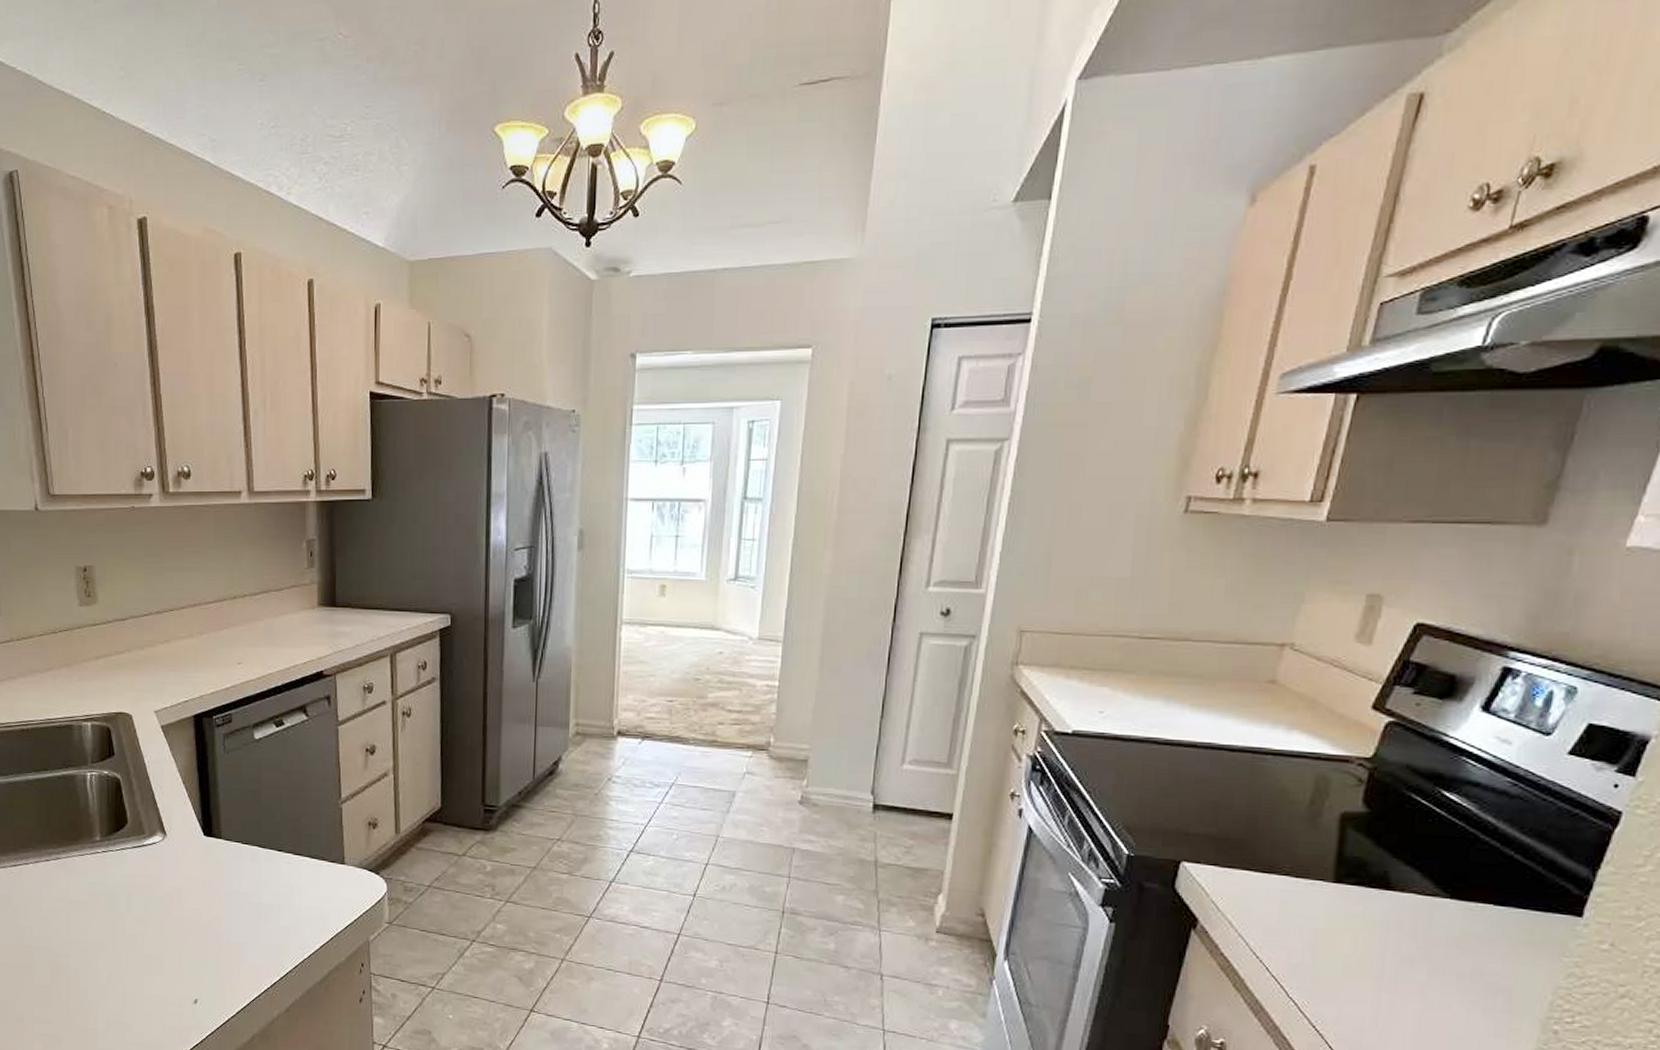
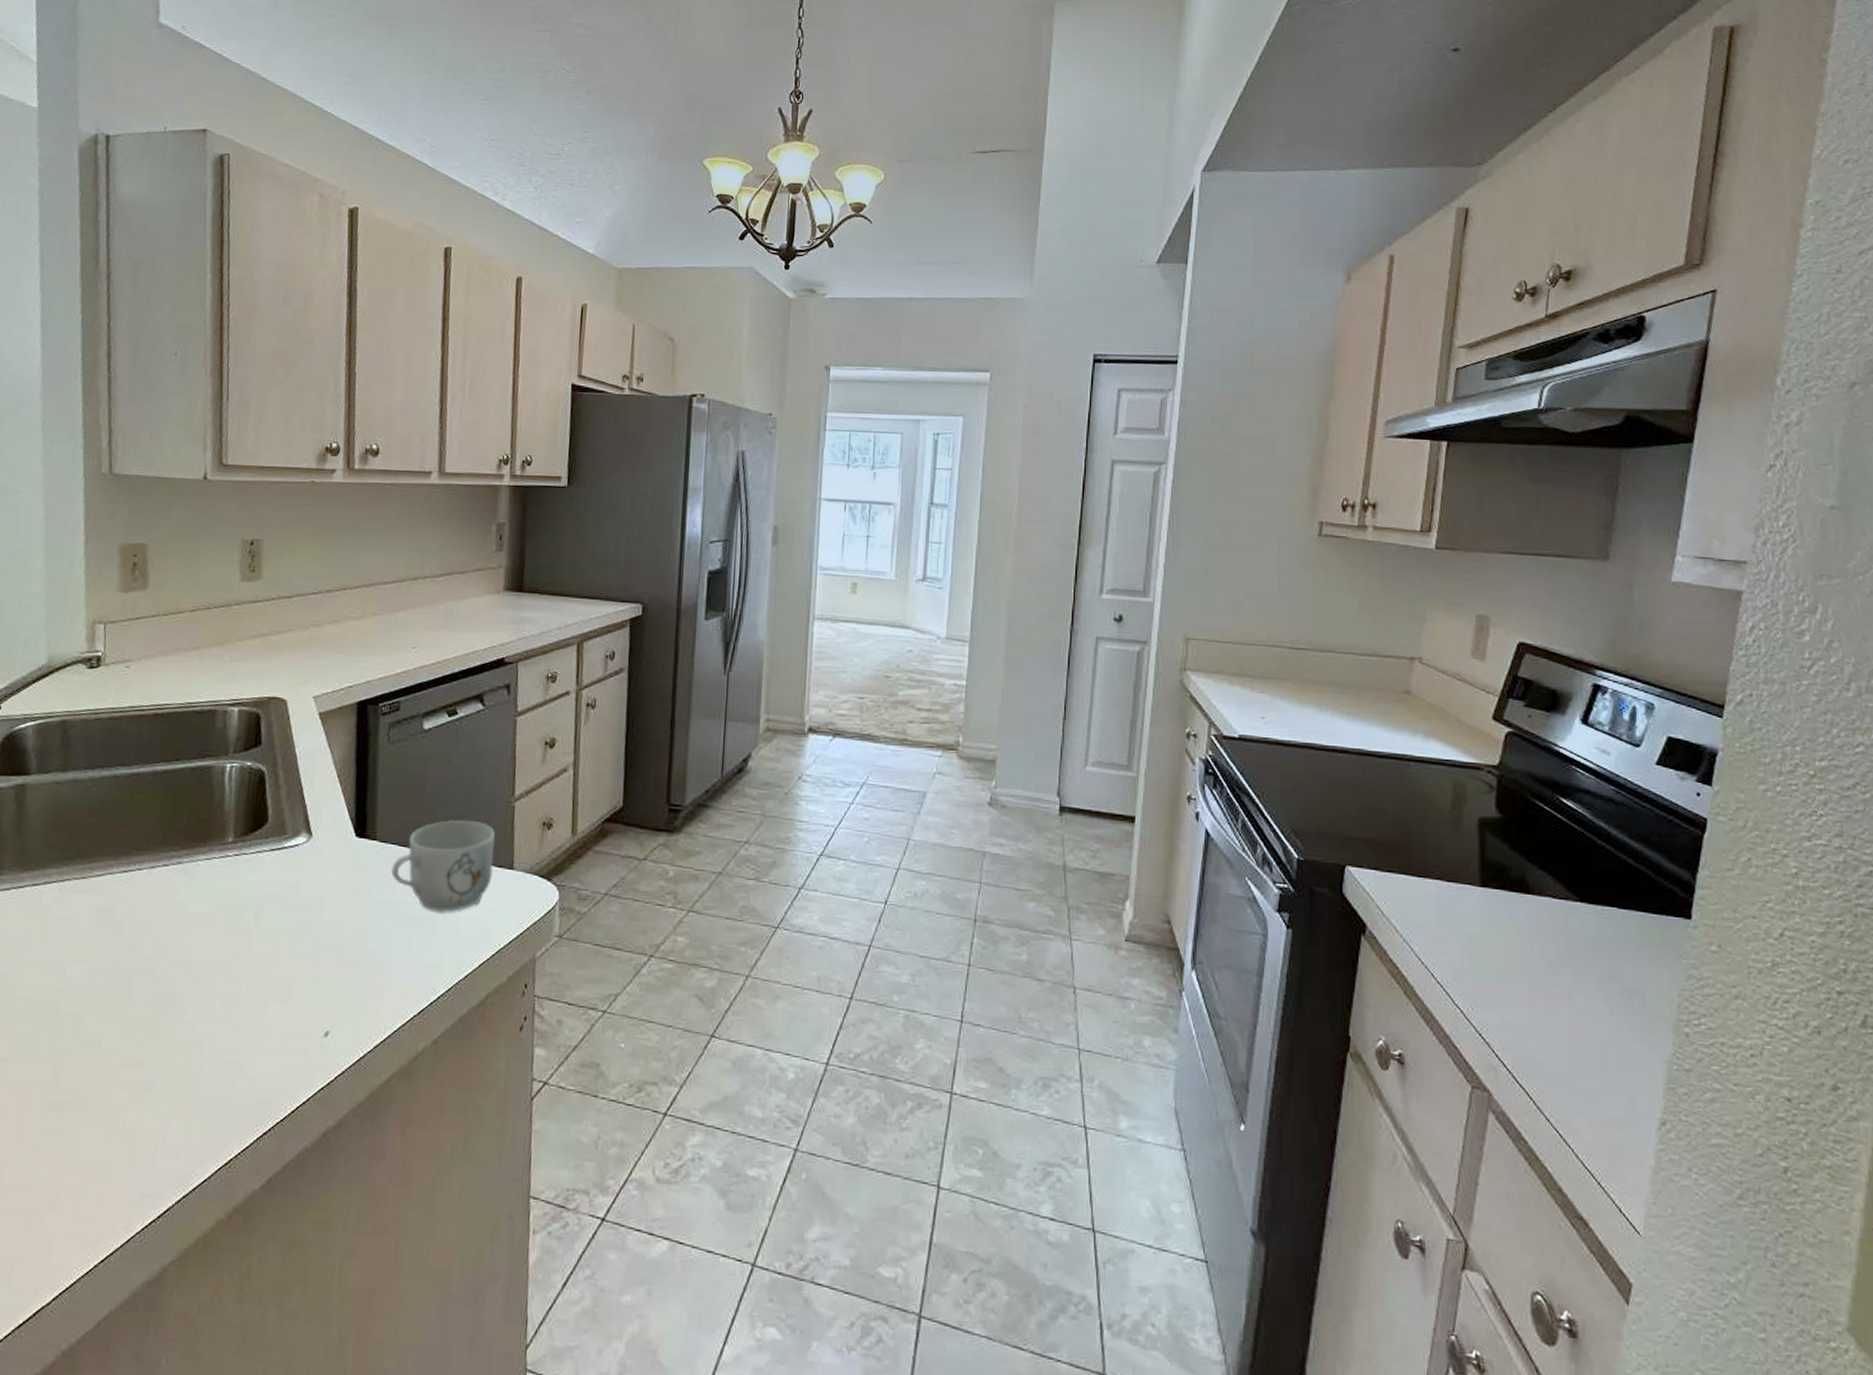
mug: none [237,820,327,902] -> present [391,819,495,913]

